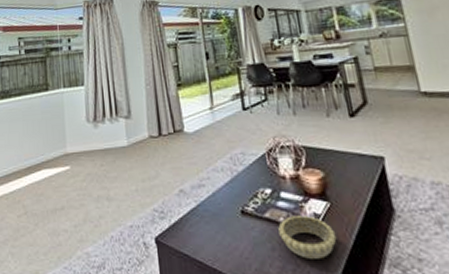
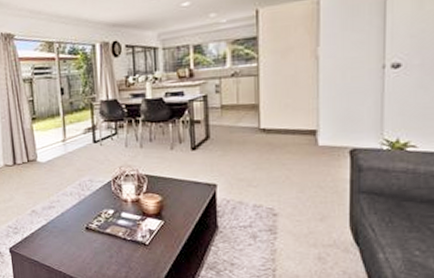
decorative bowl: present [278,216,337,259] -> none [117,231,166,264]

